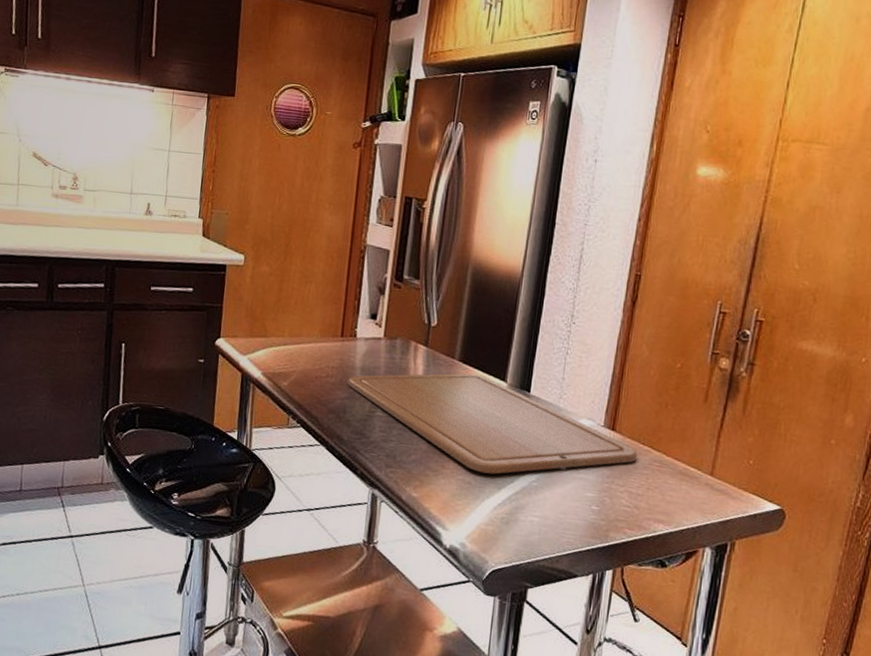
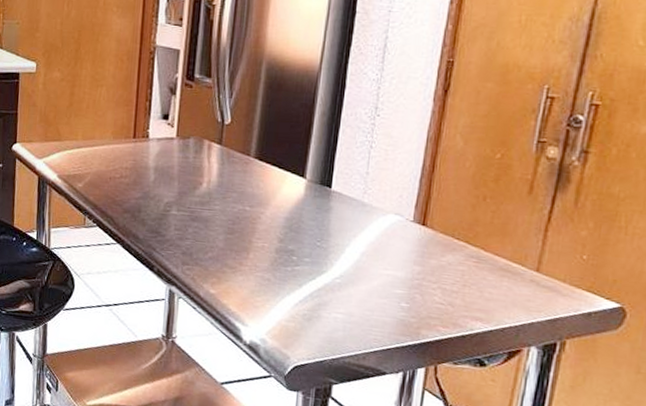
chopping board: present [348,373,638,475] -> none [141,170,452,271]

